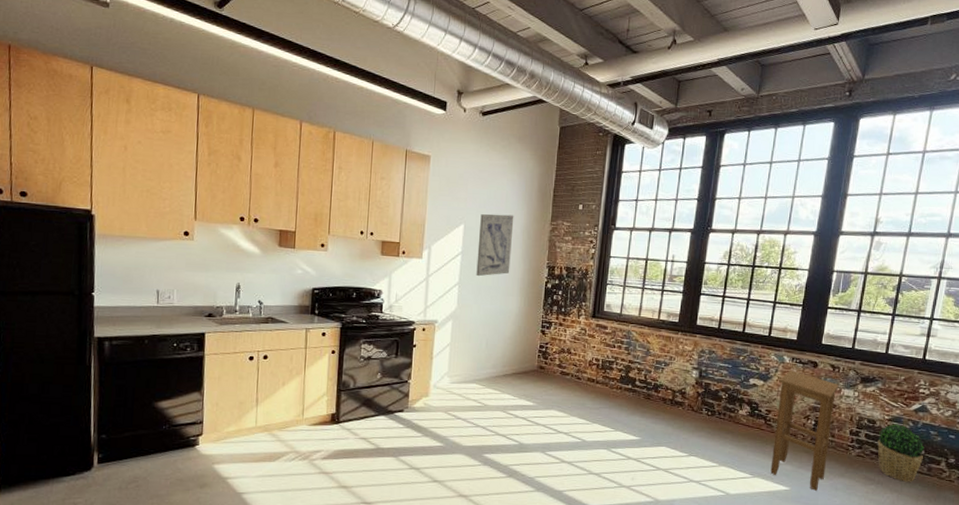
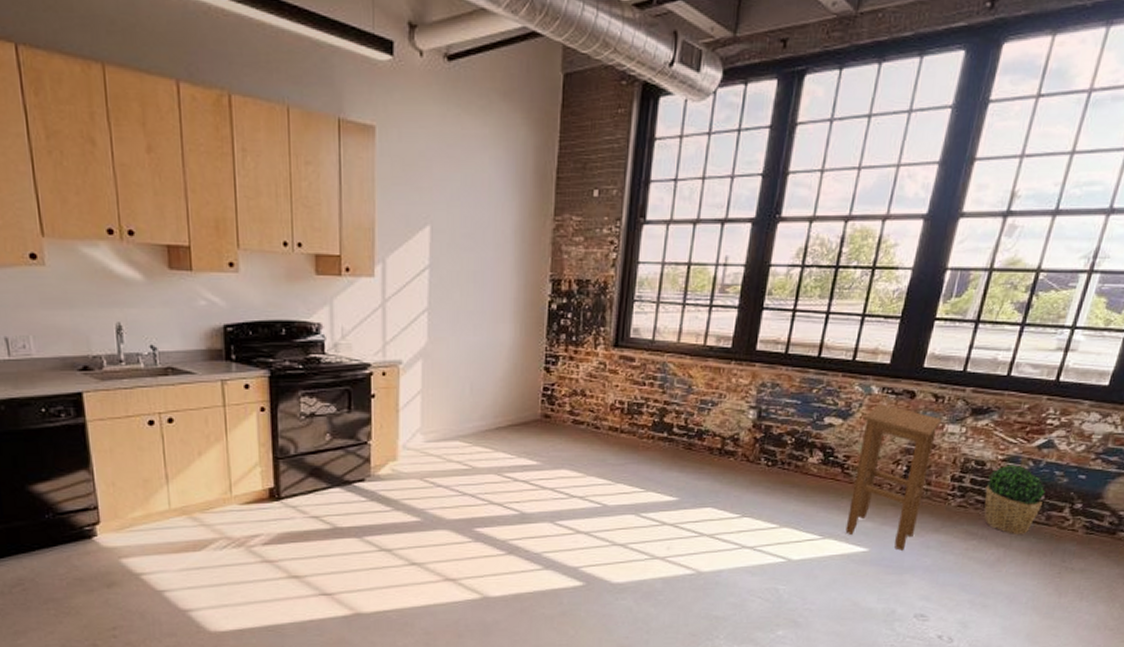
wall art: present [476,214,514,277] -> none [451,208,501,299]

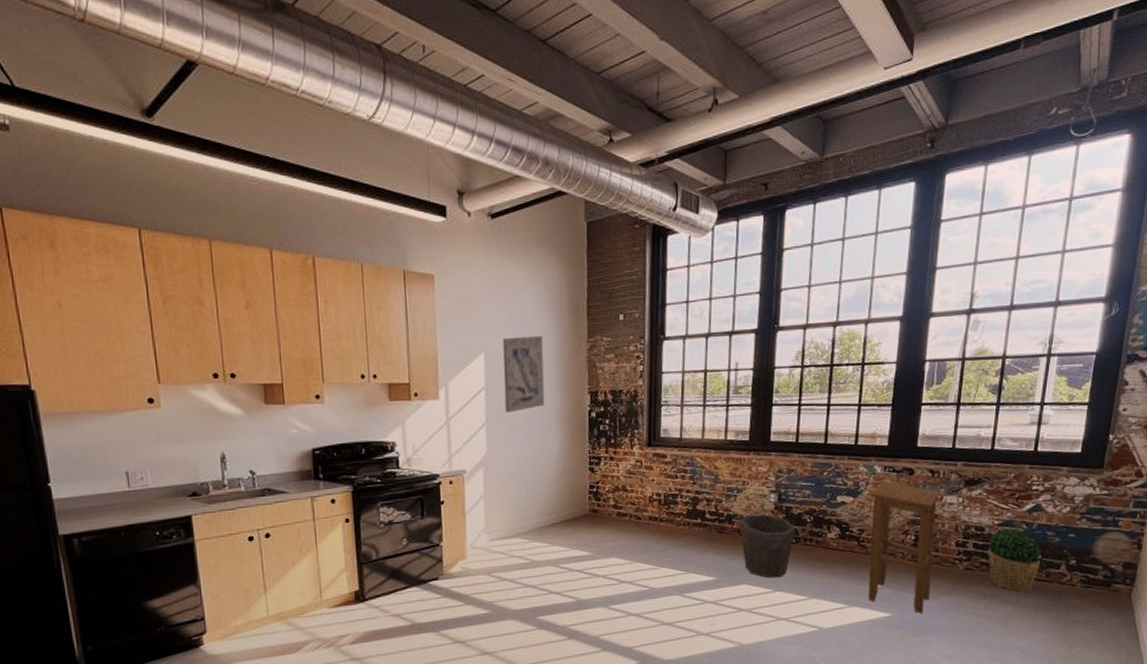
wall art: none [451,208,501,299] -> present [503,335,545,414]
waste bin: none [710,431,774,503] -> present [739,514,796,579]

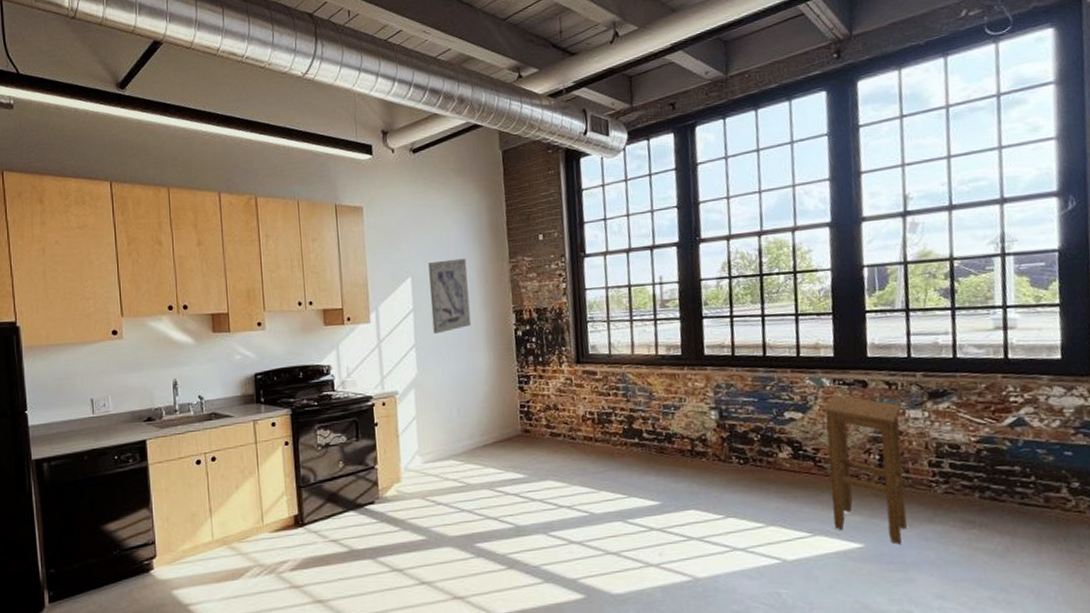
waste bin: present [739,514,796,579] -> none [679,432,743,503]
potted plant: present [988,528,1041,592] -> none [967,445,1035,520]

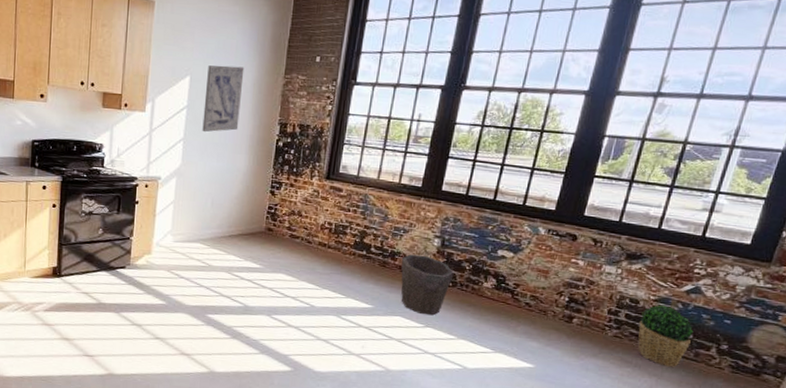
waste bin: none [679,432,743,503] -> present [401,254,454,316]
stool: present [821,394,908,545] -> none [514,242,600,370]
potted plant: none [967,445,1035,520] -> present [638,305,694,367]

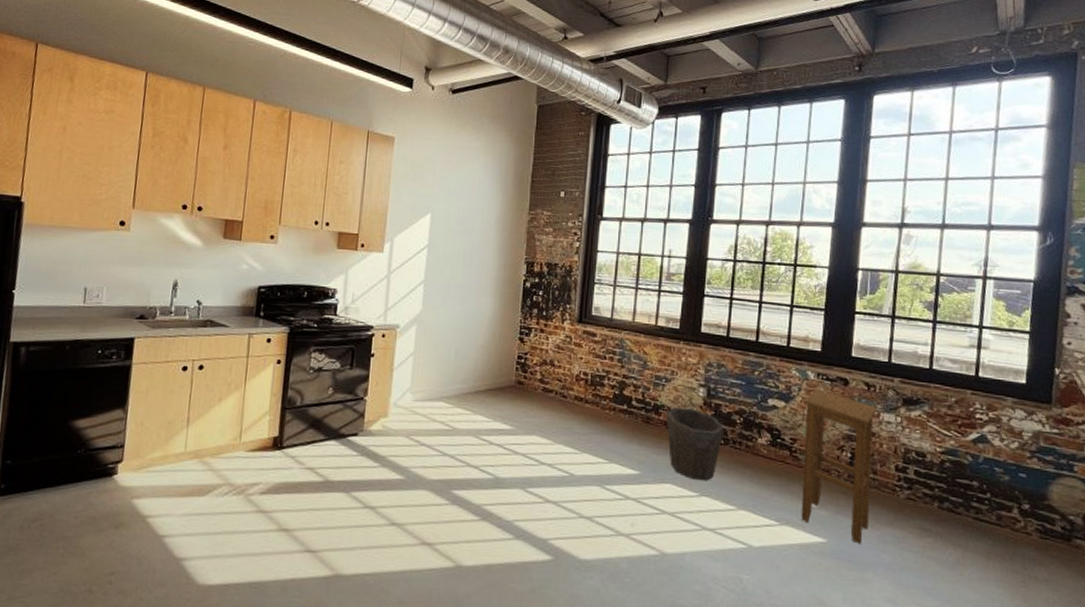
wall art: present [202,65,245,133] -> none [444,201,488,274]
stool: none [514,242,600,370] -> present [801,388,877,544]
potted plant: present [638,305,694,367] -> none [930,458,990,534]

